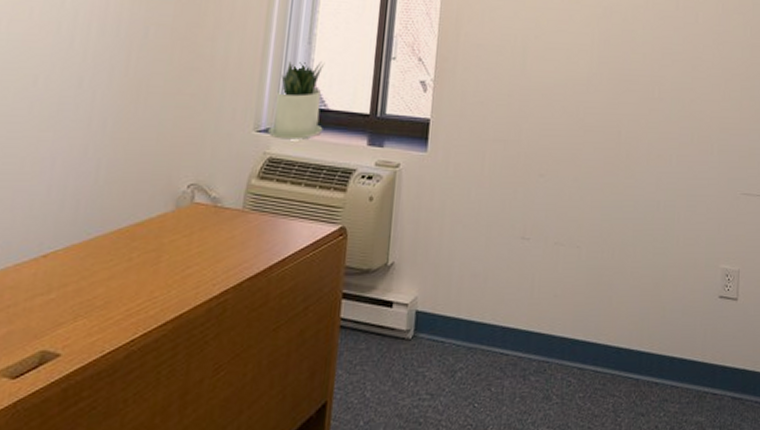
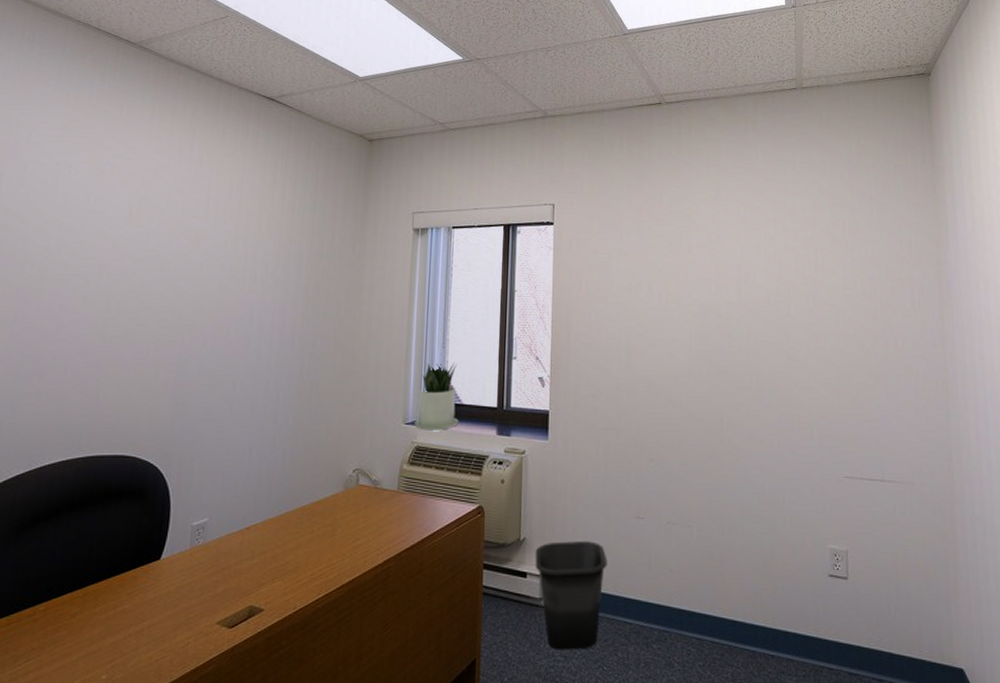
waste bin: none [403,265,486,388] -> present [535,541,607,650]

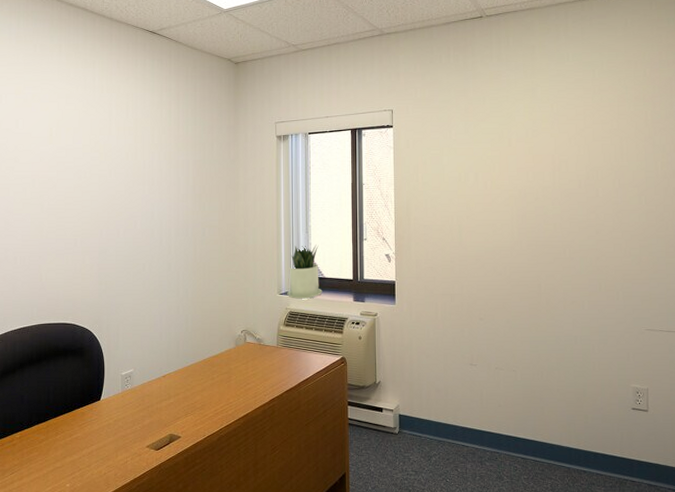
waste bin: present [535,541,607,650] -> none [389,383,447,467]

